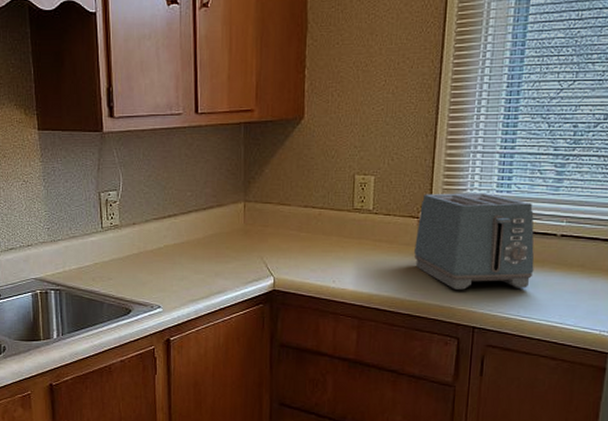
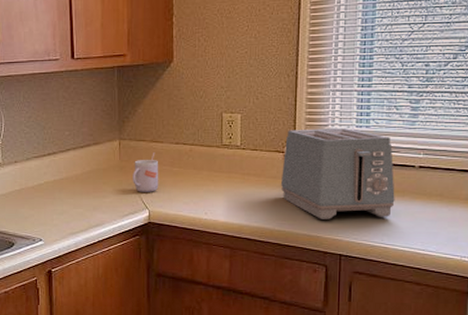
mug: none [257,216,286,258] -> present [133,152,159,192]

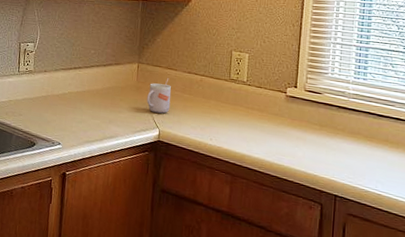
toaster: present [281,128,395,219] -> none [282,73,390,166]

